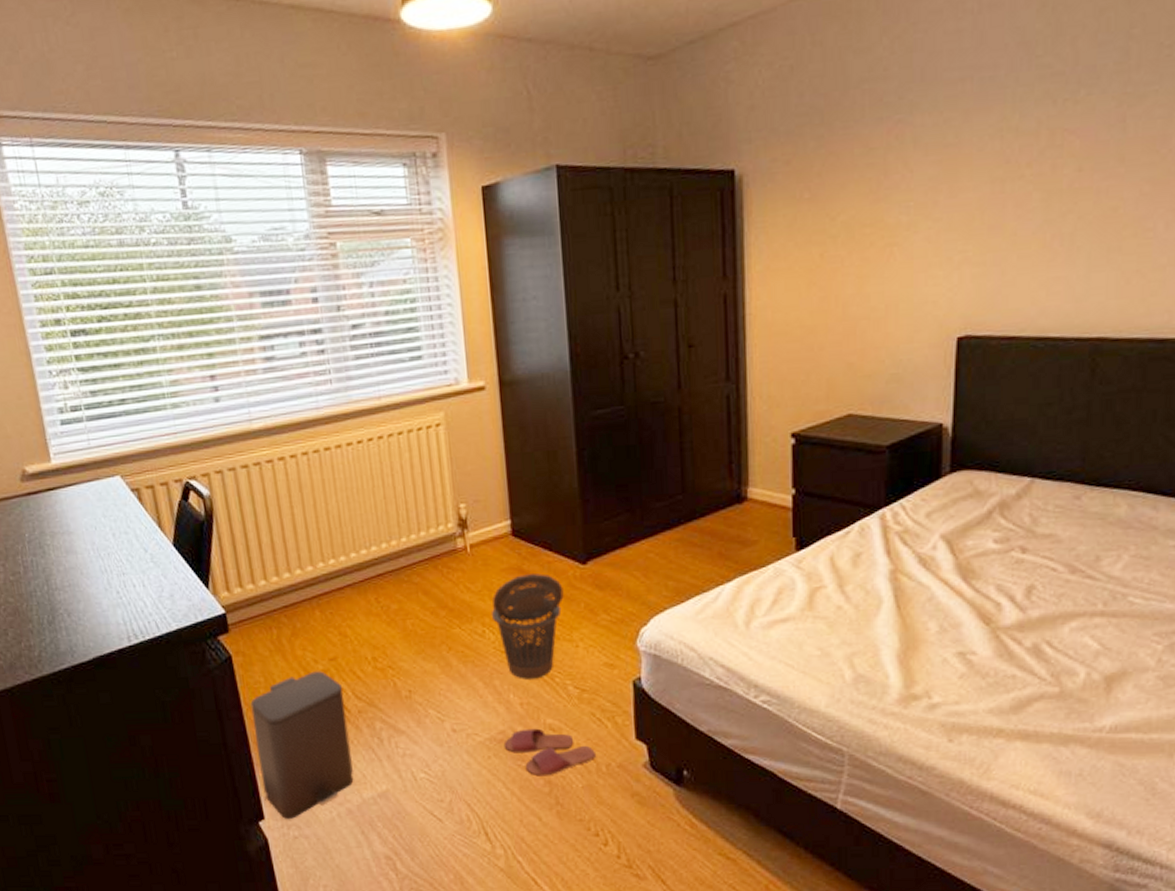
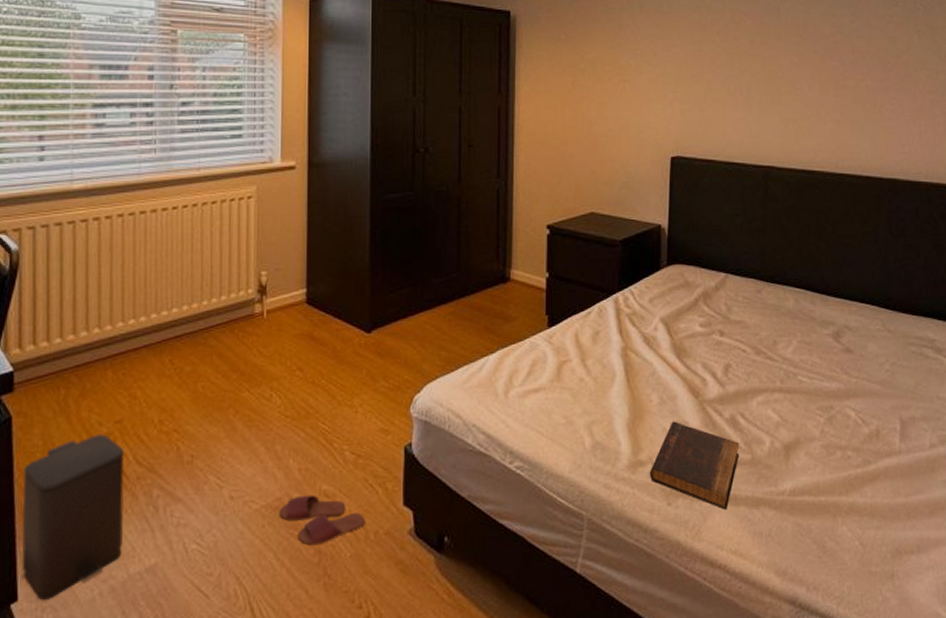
laundry basket: present [491,574,564,679] -> none [279,340,348,444]
book: none [925,651,1044,747] -> present [649,421,740,510]

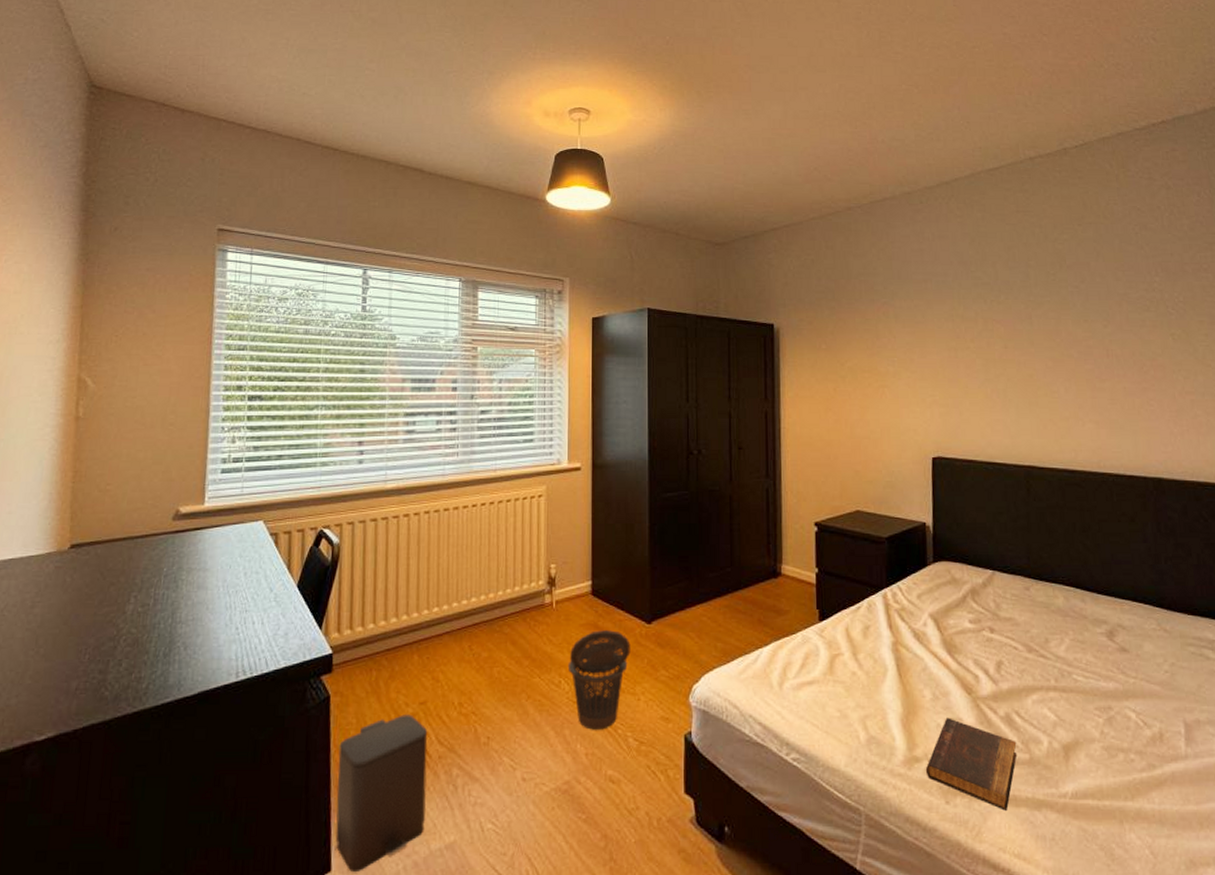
slippers: present [278,495,365,545] -> none [567,779,648,828]
laundry basket: none [279,340,348,444] -> present [567,630,631,730]

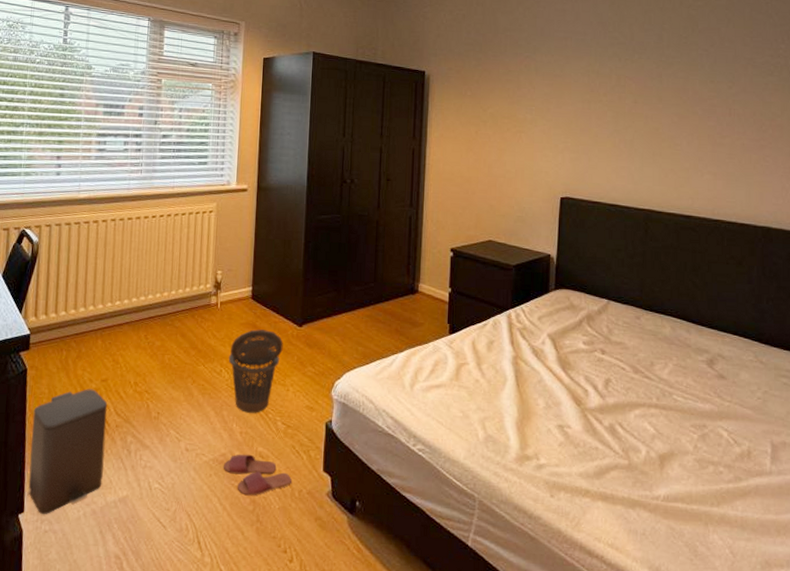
slippers: none [567,779,648,828] -> present [223,454,292,495]
book: present [925,717,1017,811] -> none [534,424,618,507]

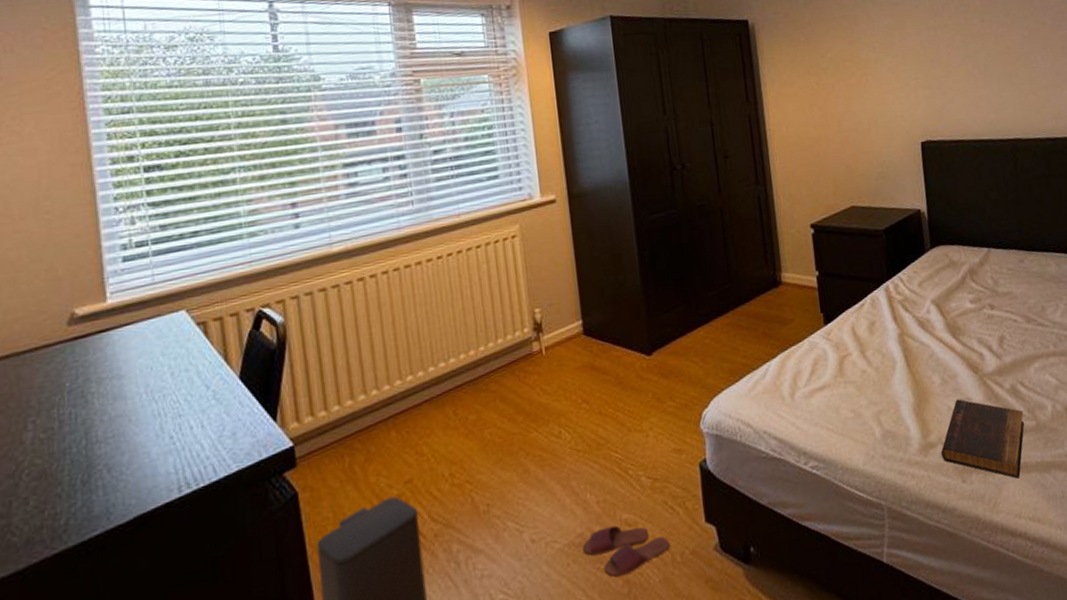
laundry basket: present [228,329,283,413] -> none [566,368,633,476]
book: none [534,424,618,507] -> present [940,399,1024,479]

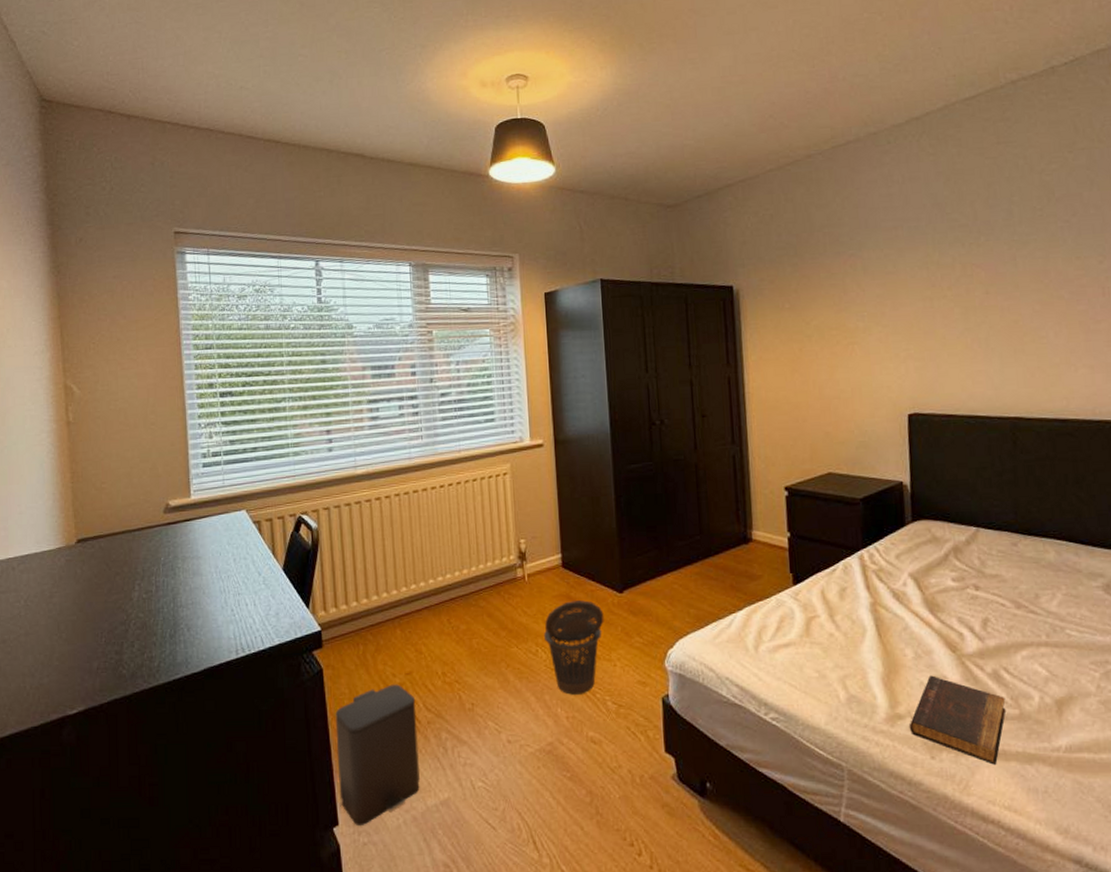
laundry basket: none [566,368,633,476] -> present [543,600,604,695]
slippers: present [582,525,670,577] -> none [551,740,630,785]

